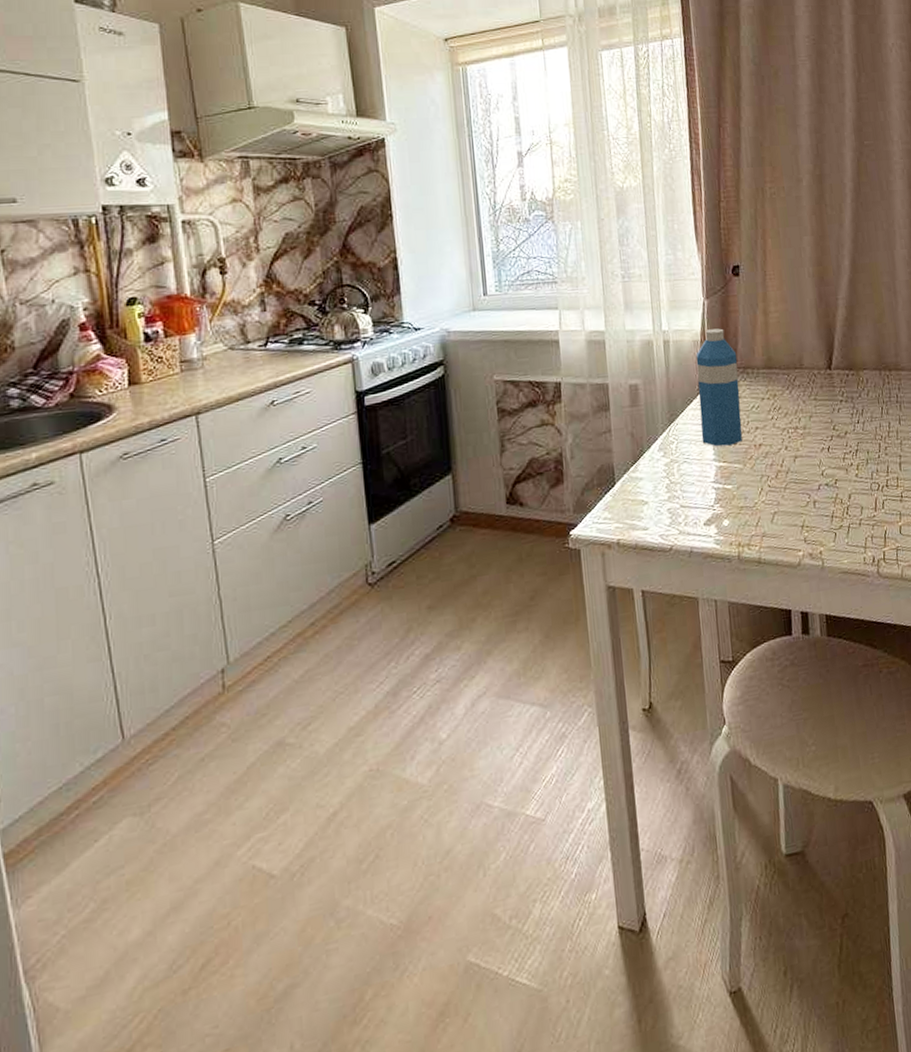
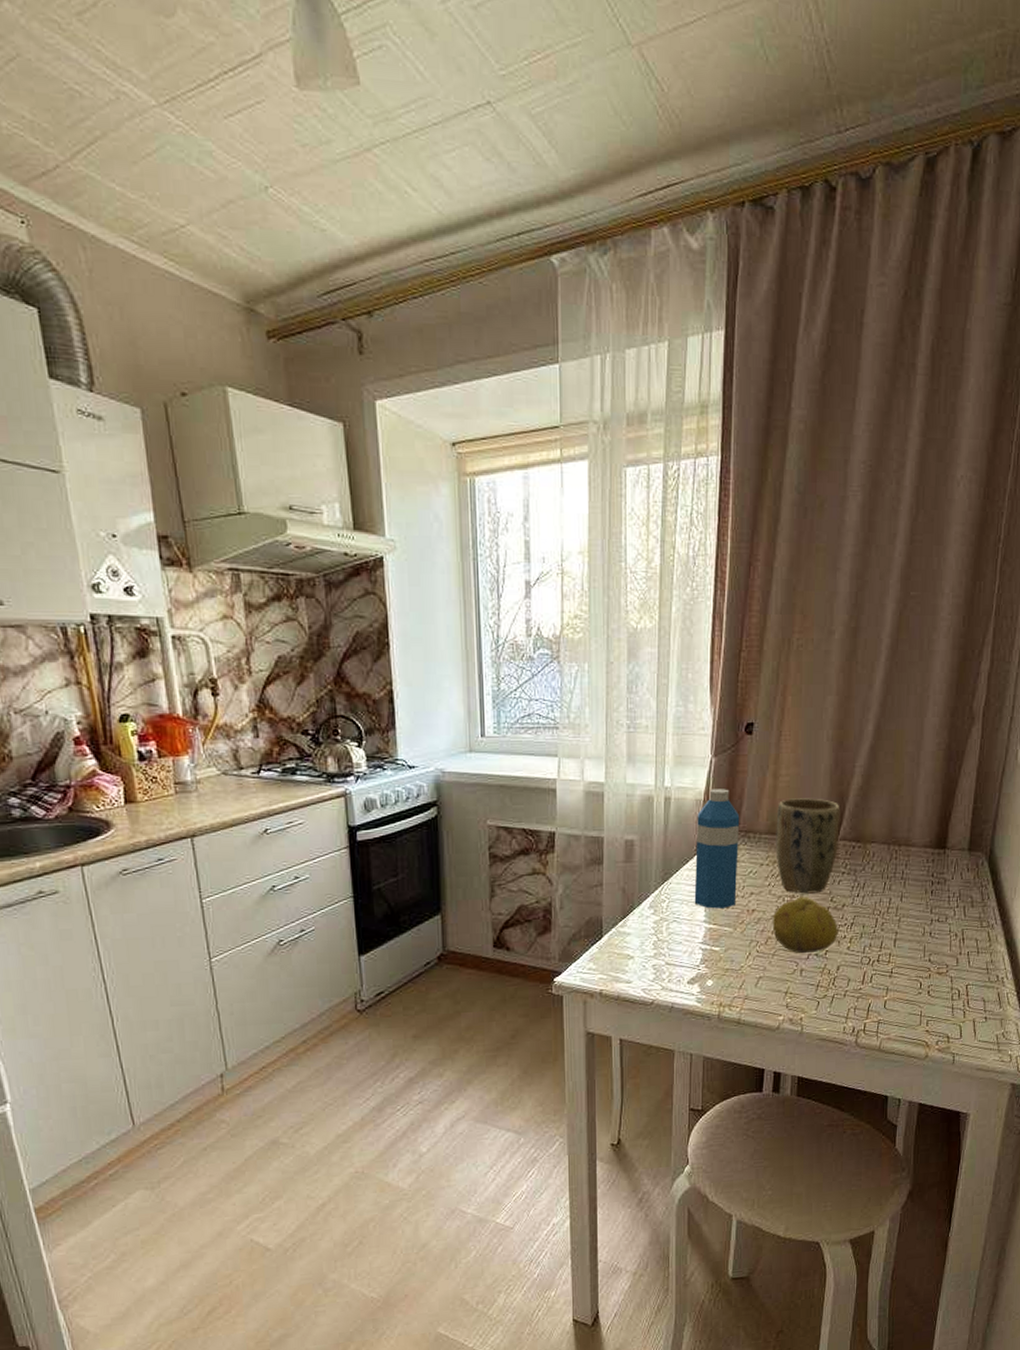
plant pot: none [771,331,833,425] -> present [775,798,840,894]
fruit: none [779,427,845,485] -> present [772,897,839,954]

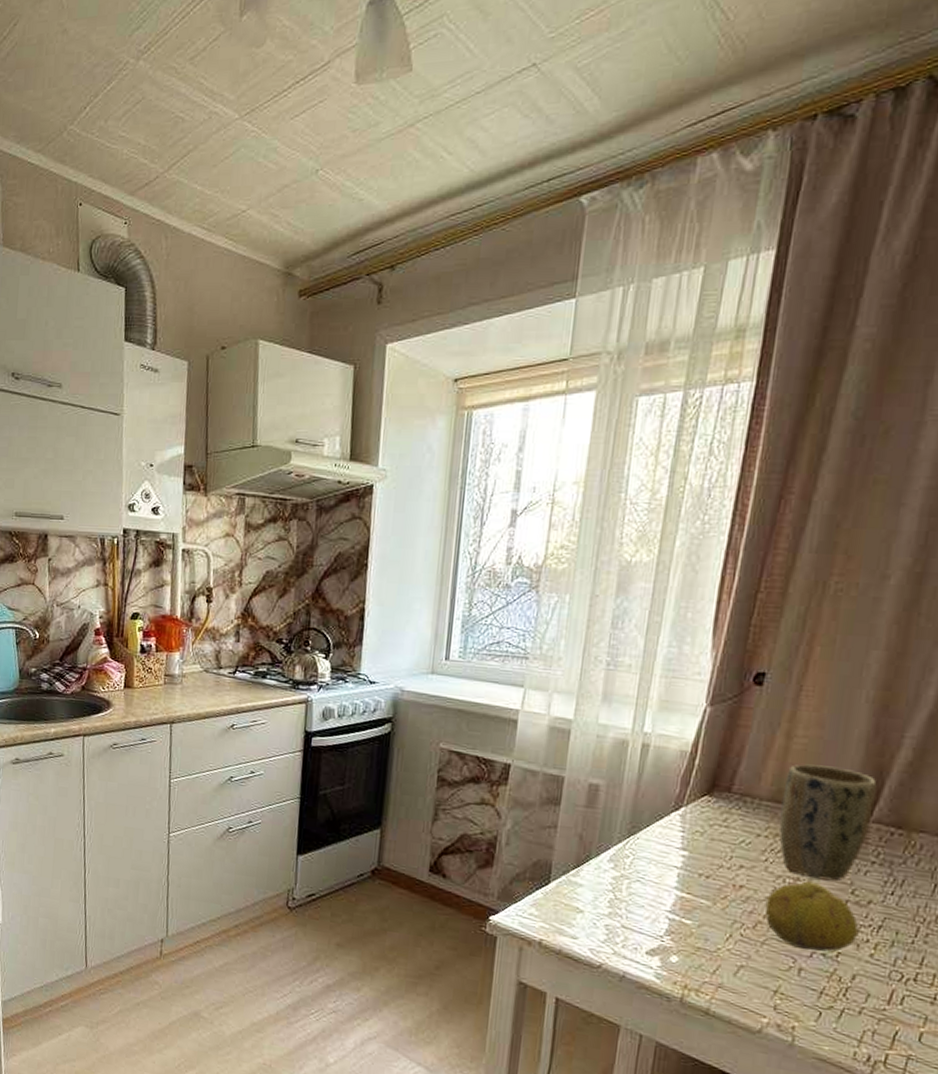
water bottle: present [694,789,740,909] -> none [665,741,736,878]

